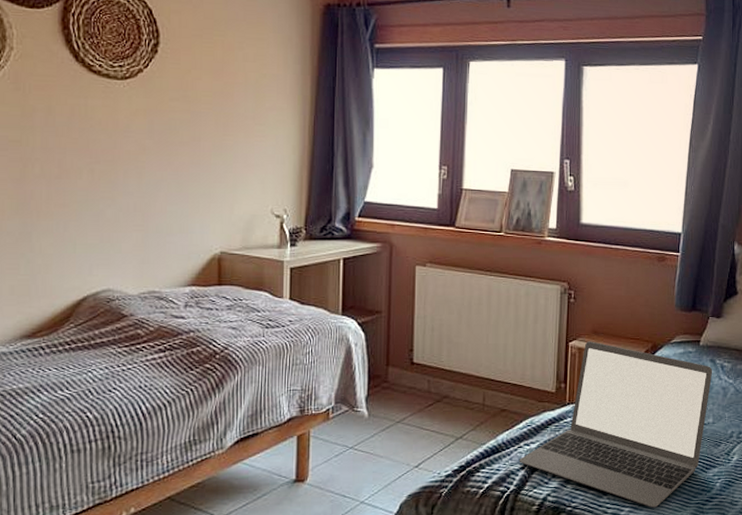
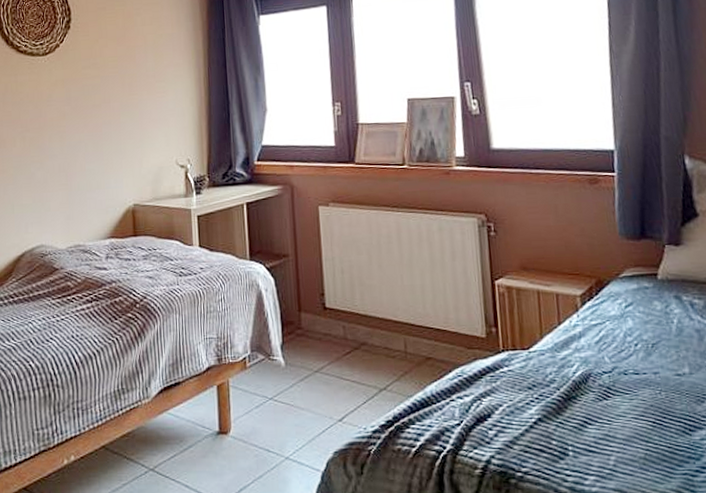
laptop: present [519,341,713,508] -> none [452,278,681,477]

